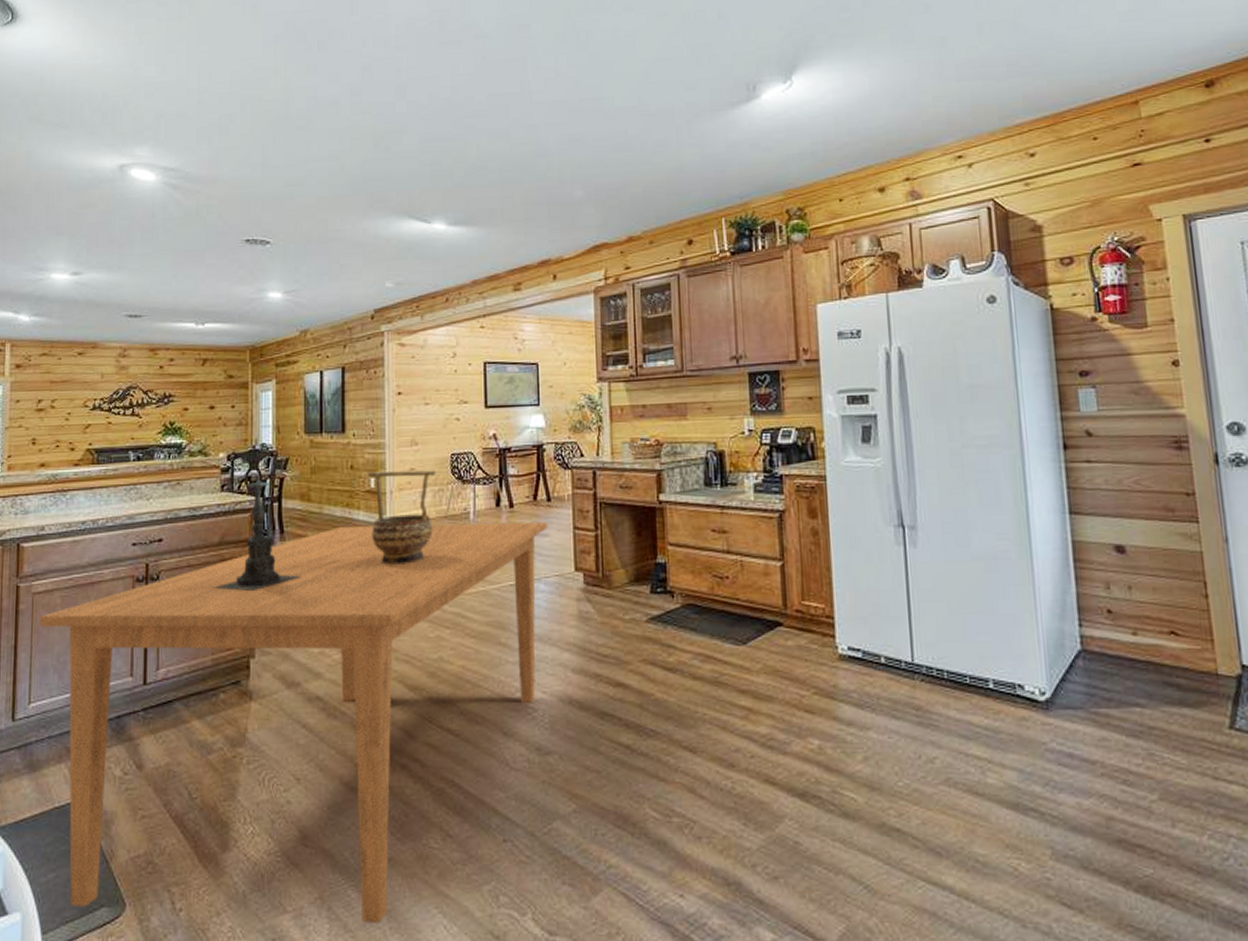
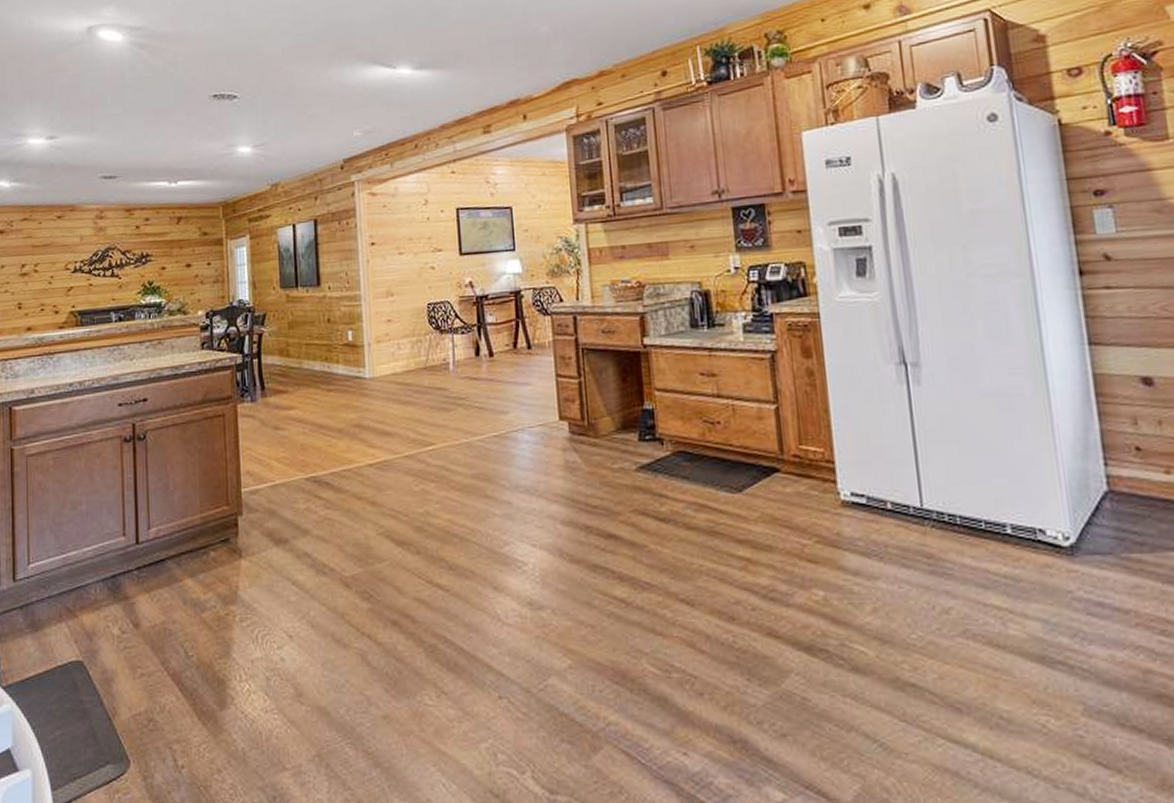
dining table: present [40,522,548,923] -> none [34,371,530,781]
candle holder: present [214,470,301,591] -> none [199,327,284,449]
decorative bowl: present [367,470,436,565] -> none [344,320,414,419]

